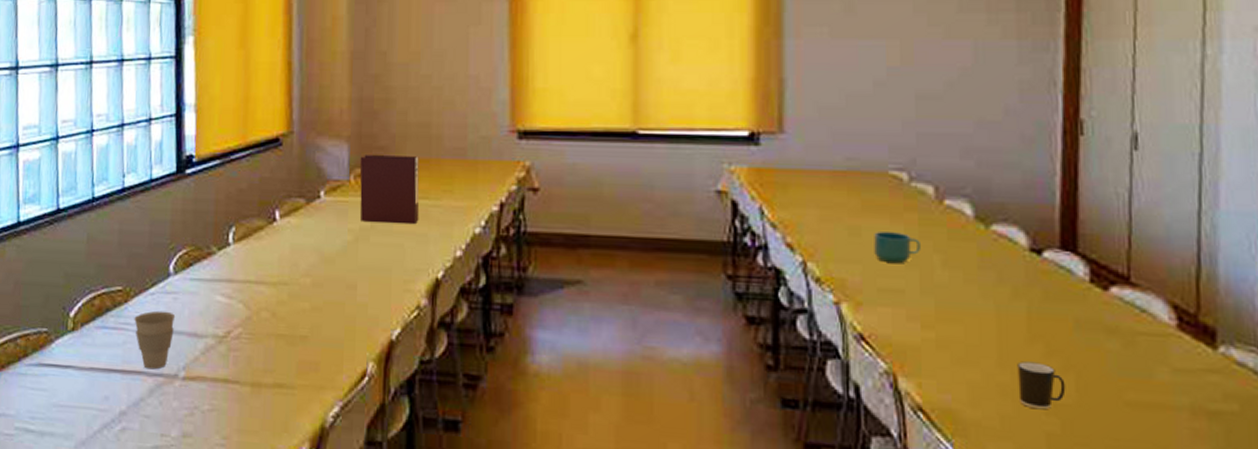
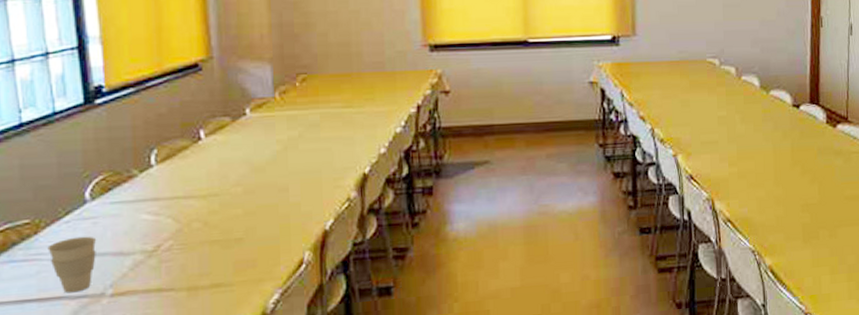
binder: present [359,155,420,223] -> none [283,72,345,132]
cup: present [874,232,920,263] -> none [698,102,727,123]
mug: present [1017,361,1066,410] -> none [786,179,813,210]

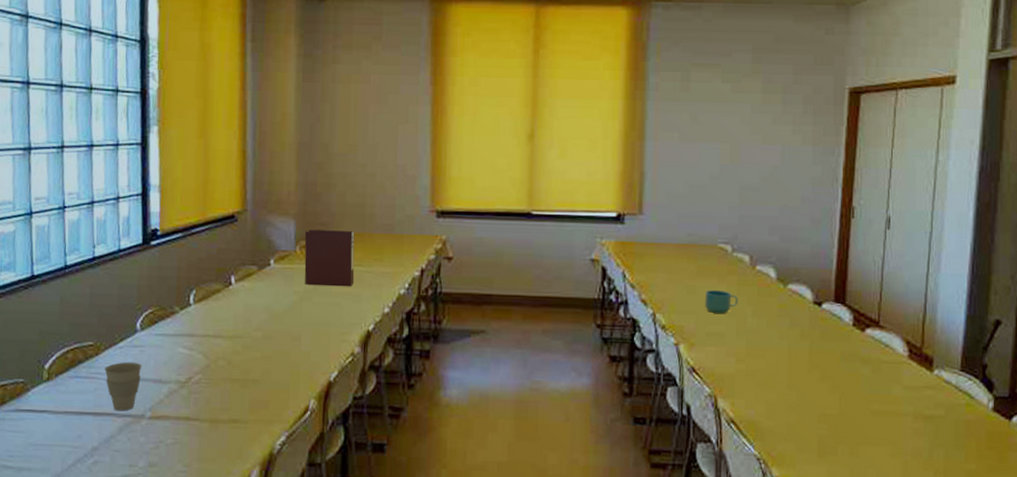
binder: none [283,72,345,132] -> present [304,230,355,286]
cup: none [698,102,727,123] -> present [705,290,738,313]

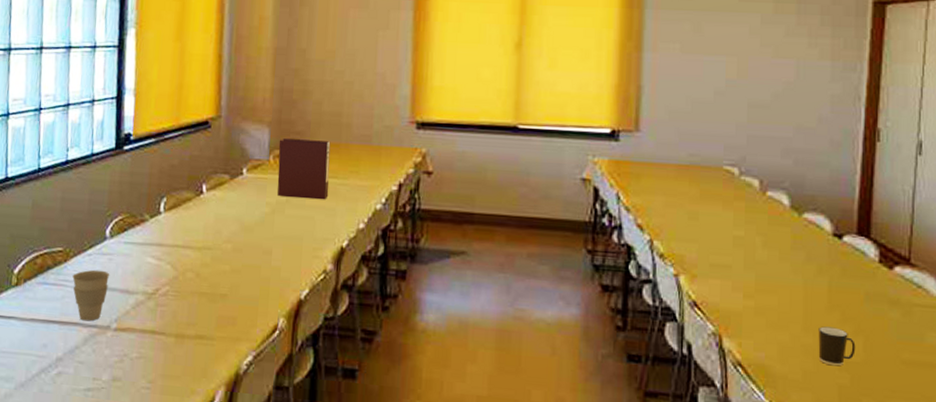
cup: present [705,290,738,313] -> none [708,216,746,243]
mug: none [800,384,833,419] -> present [818,326,856,367]

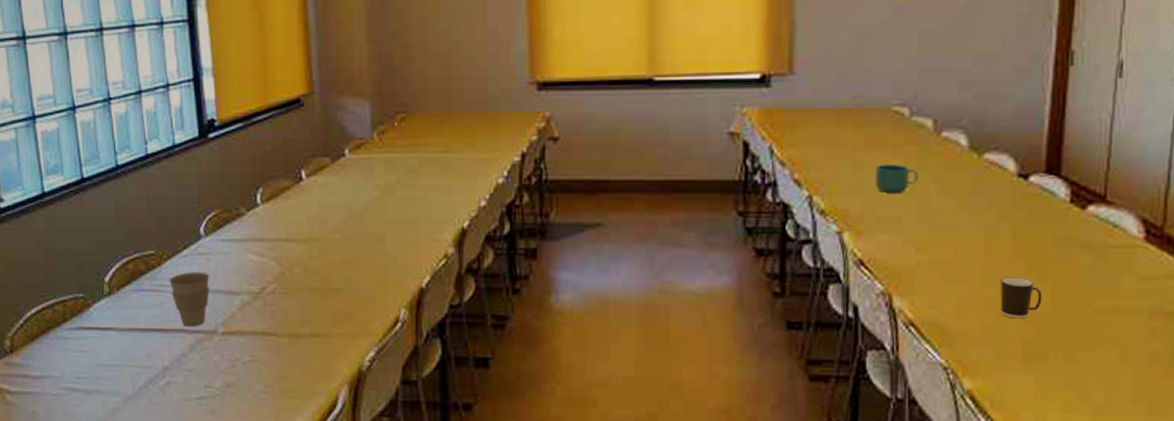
binder: present [277,138,331,199] -> none [382,111,443,177]
cup: none [708,216,746,243] -> present [875,165,918,193]

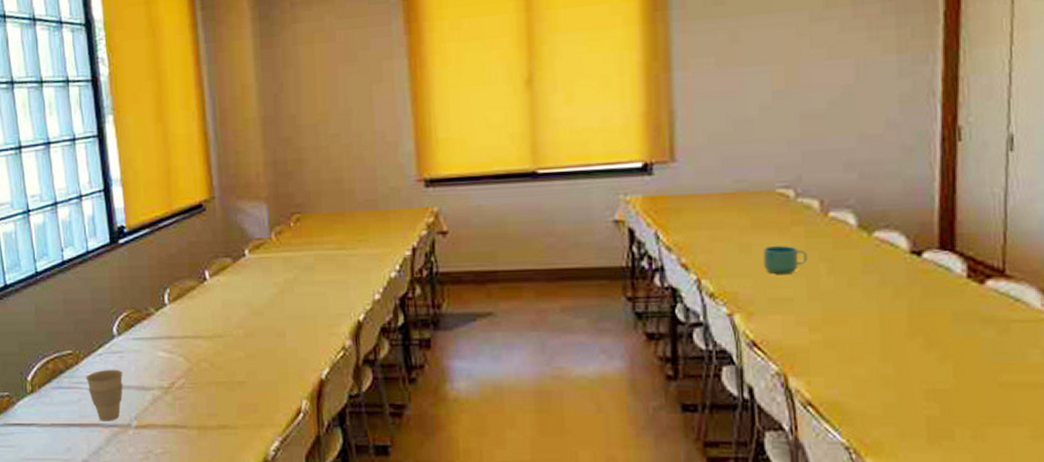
mug: present [1000,277,1042,319] -> none [899,354,944,396]

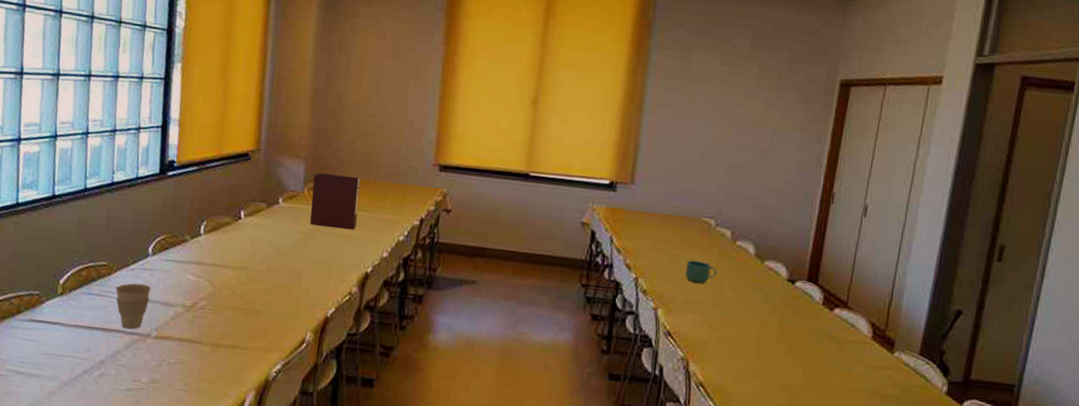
binder: none [279,211,338,274] -> present [310,173,361,229]

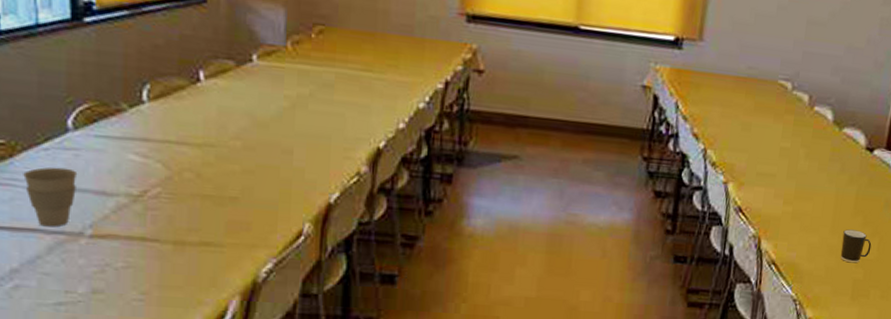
binder: present [310,173,361,229] -> none [297,22,364,95]
cup: present [685,260,717,283] -> none [758,128,793,154]
mug: none [766,355,797,389] -> present [840,229,872,263]

